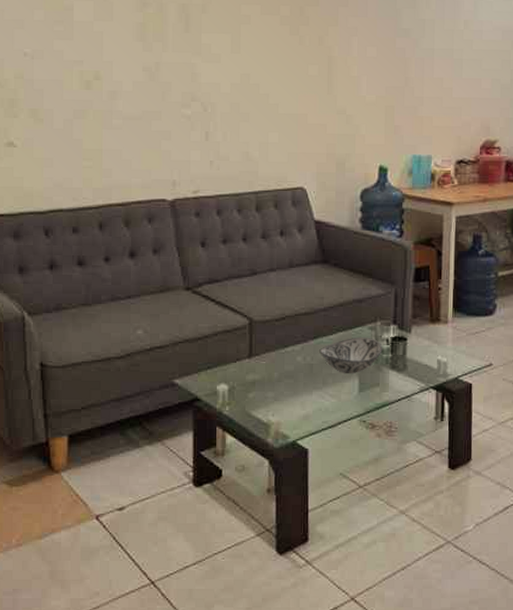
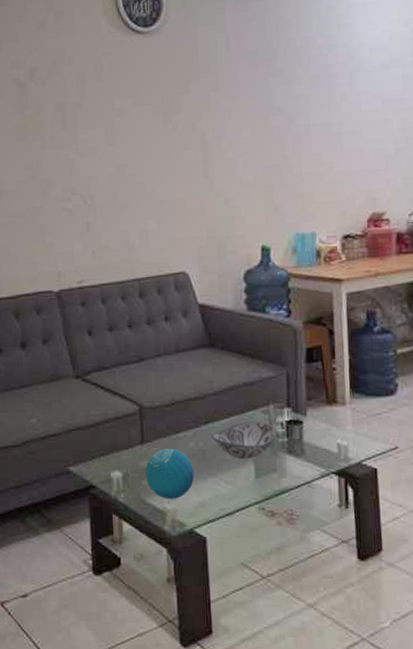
decorative orb: none [252,362,300,412] -> present [145,448,194,499]

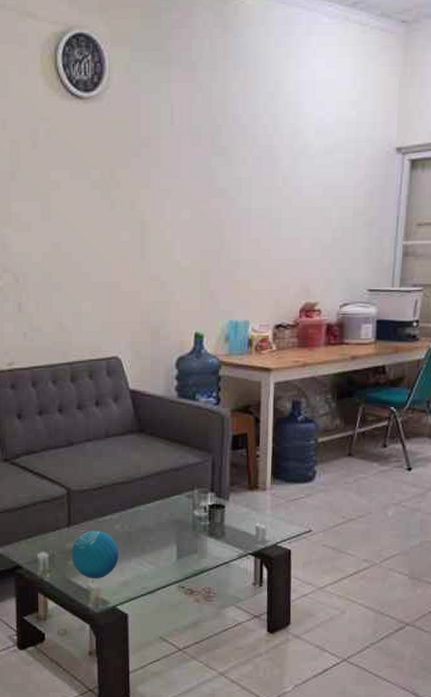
decorative bowl: present [212,421,278,459] -> none [137,505,200,541]

